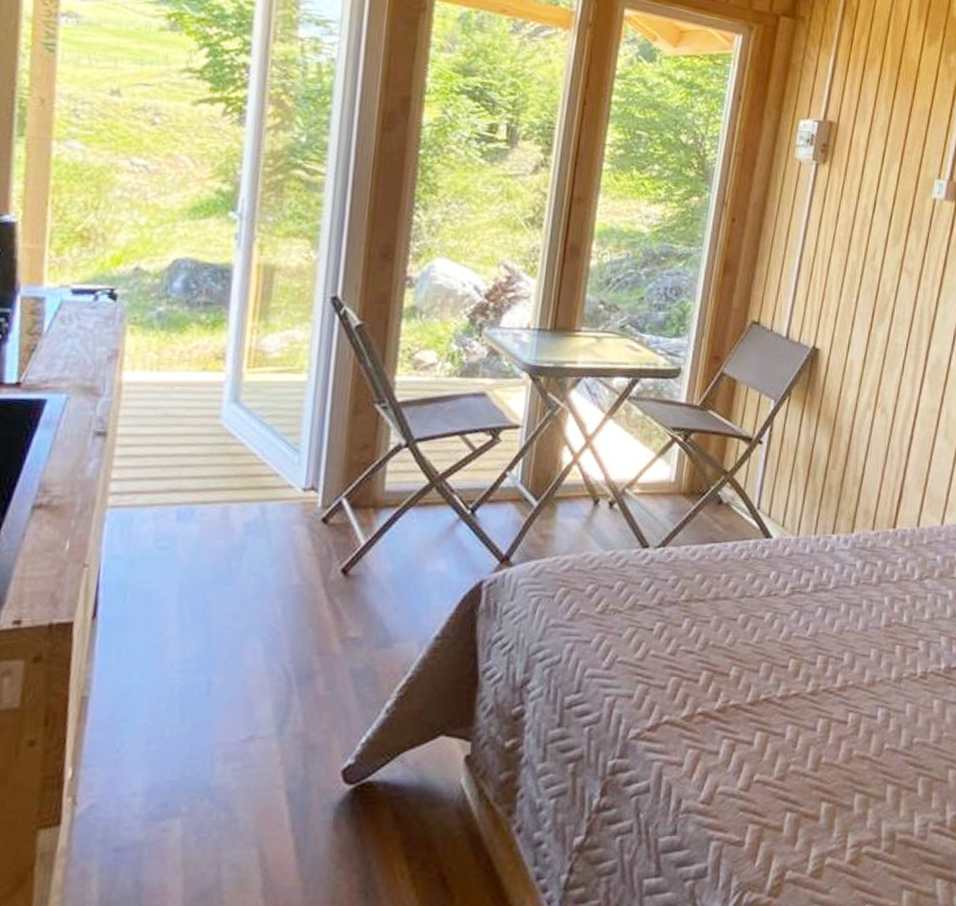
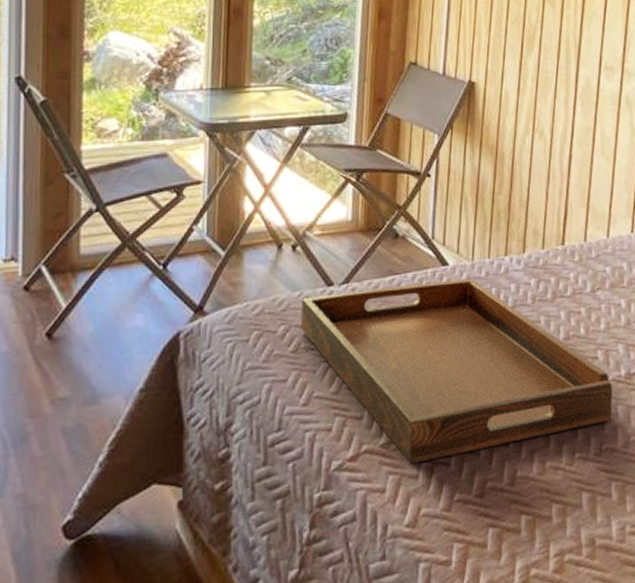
serving tray: none [610,553,930,739] -> present [300,279,613,464]

